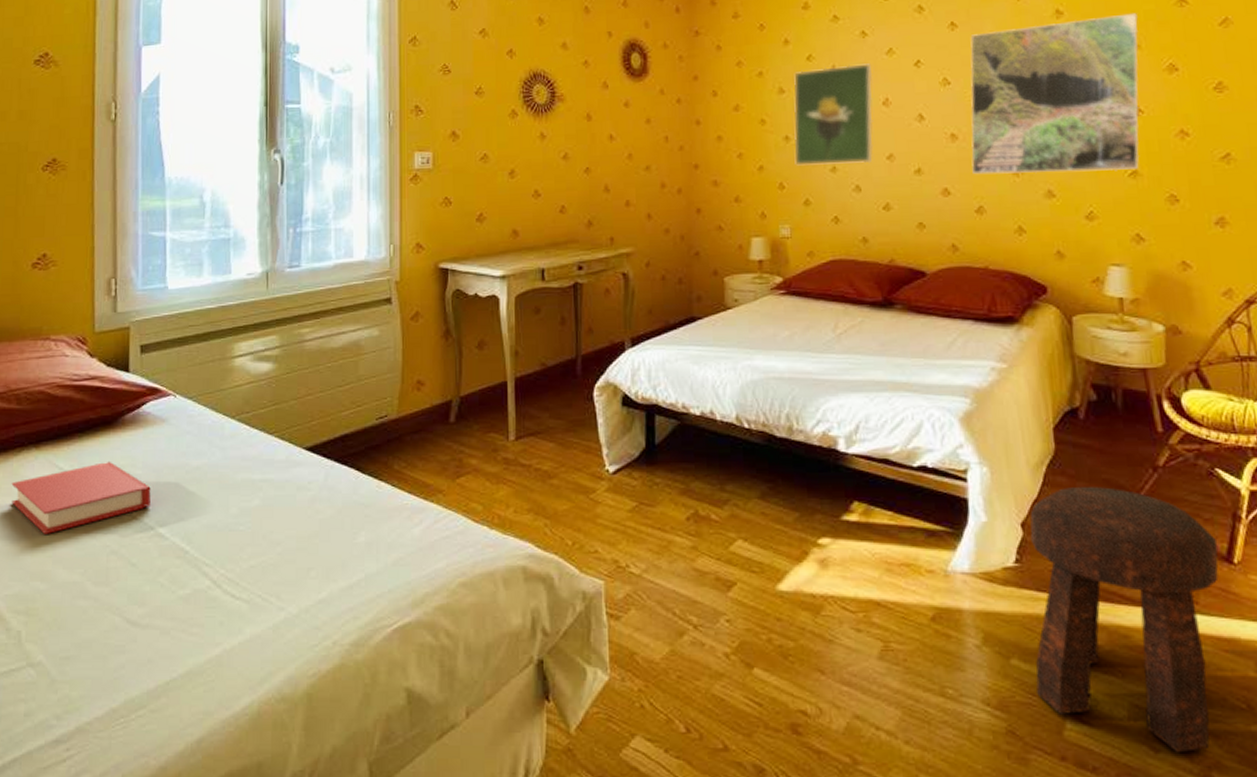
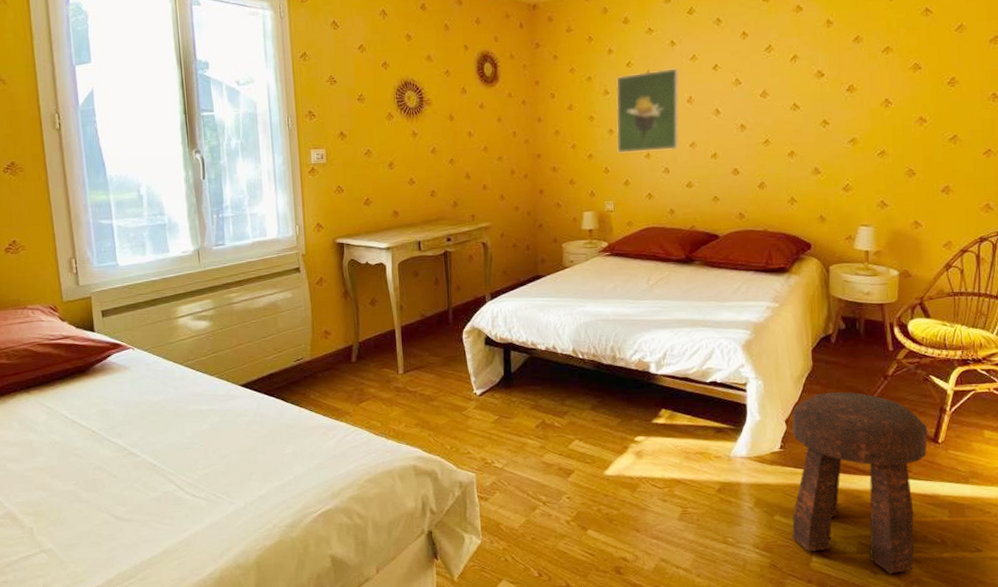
book: present [11,461,151,534] -> none [10,400,123,456]
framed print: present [970,13,1140,175] -> none [756,22,892,157]

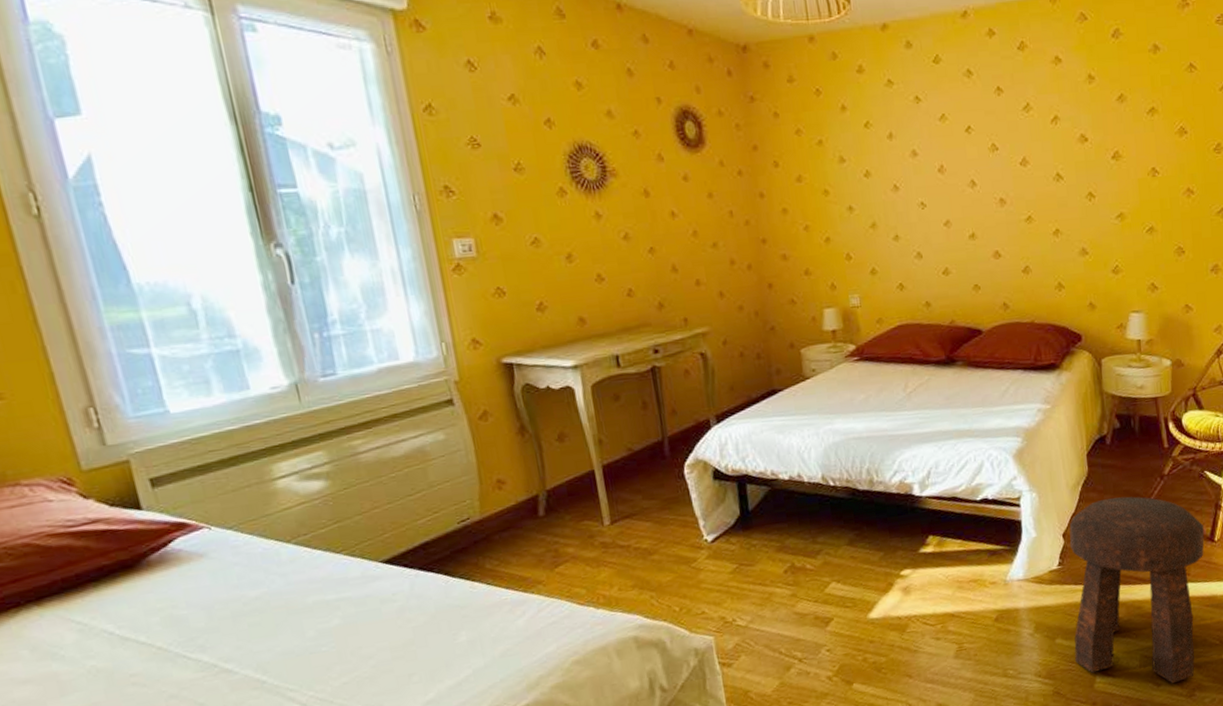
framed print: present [616,68,680,153] -> none [853,130,932,236]

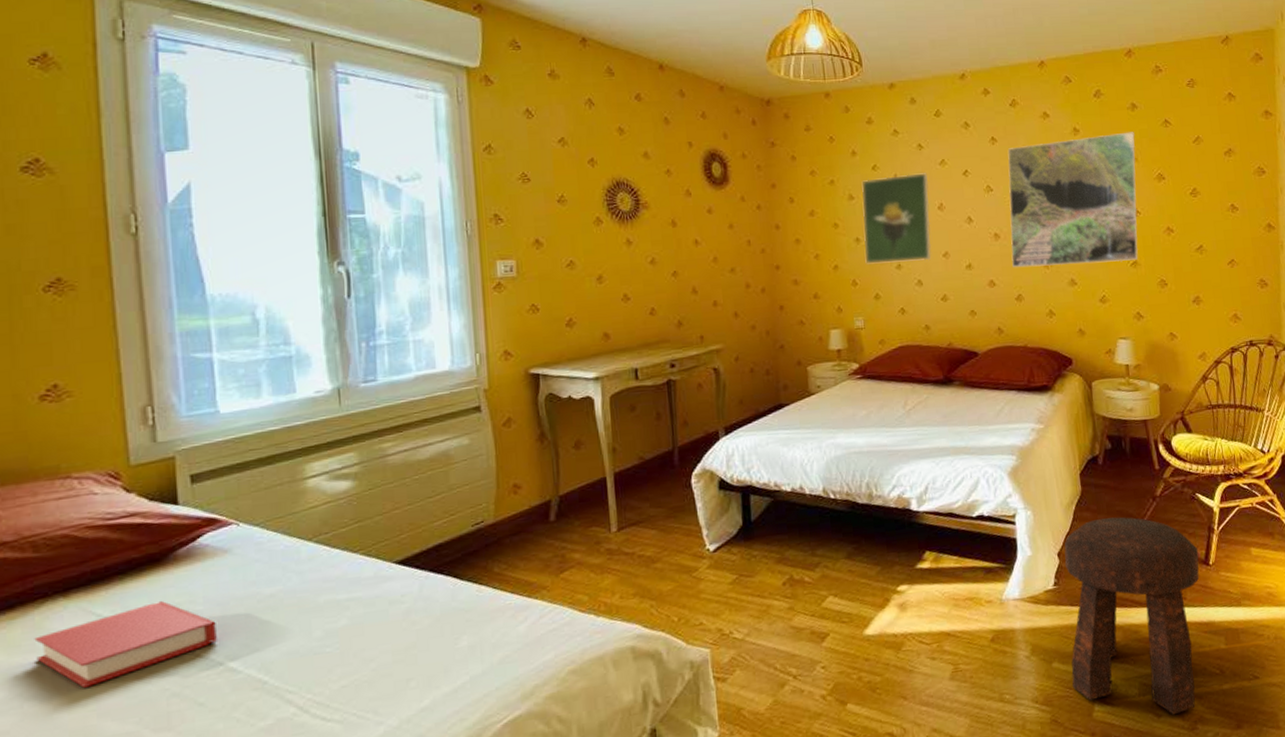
book: none [15,606,207,693] -> present [34,600,217,688]
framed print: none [853,130,932,236] -> present [861,173,932,264]
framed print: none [1015,78,1156,237] -> present [1007,131,1138,268]

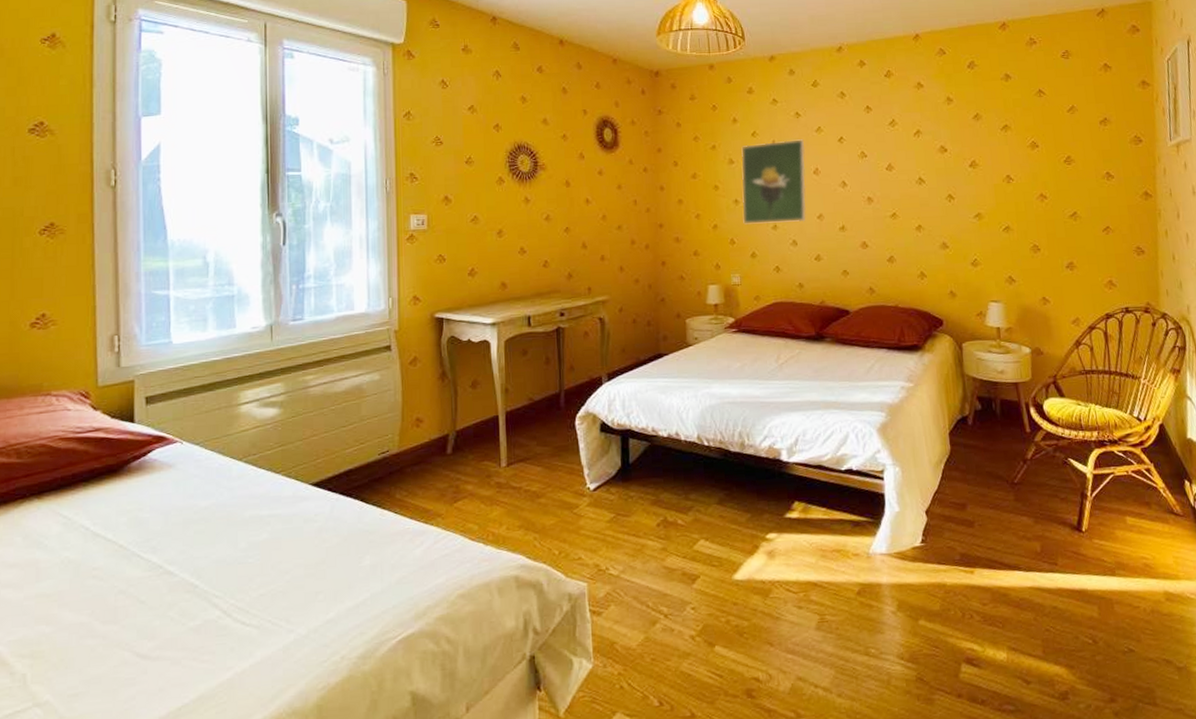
book: present [34,600,217,688] -> none [12,506,159,580]
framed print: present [1007,131,1138,268] -> none [882,101,1011,231]
stool: present [1064,517,1200,715] -> none [932,478,1072,683]

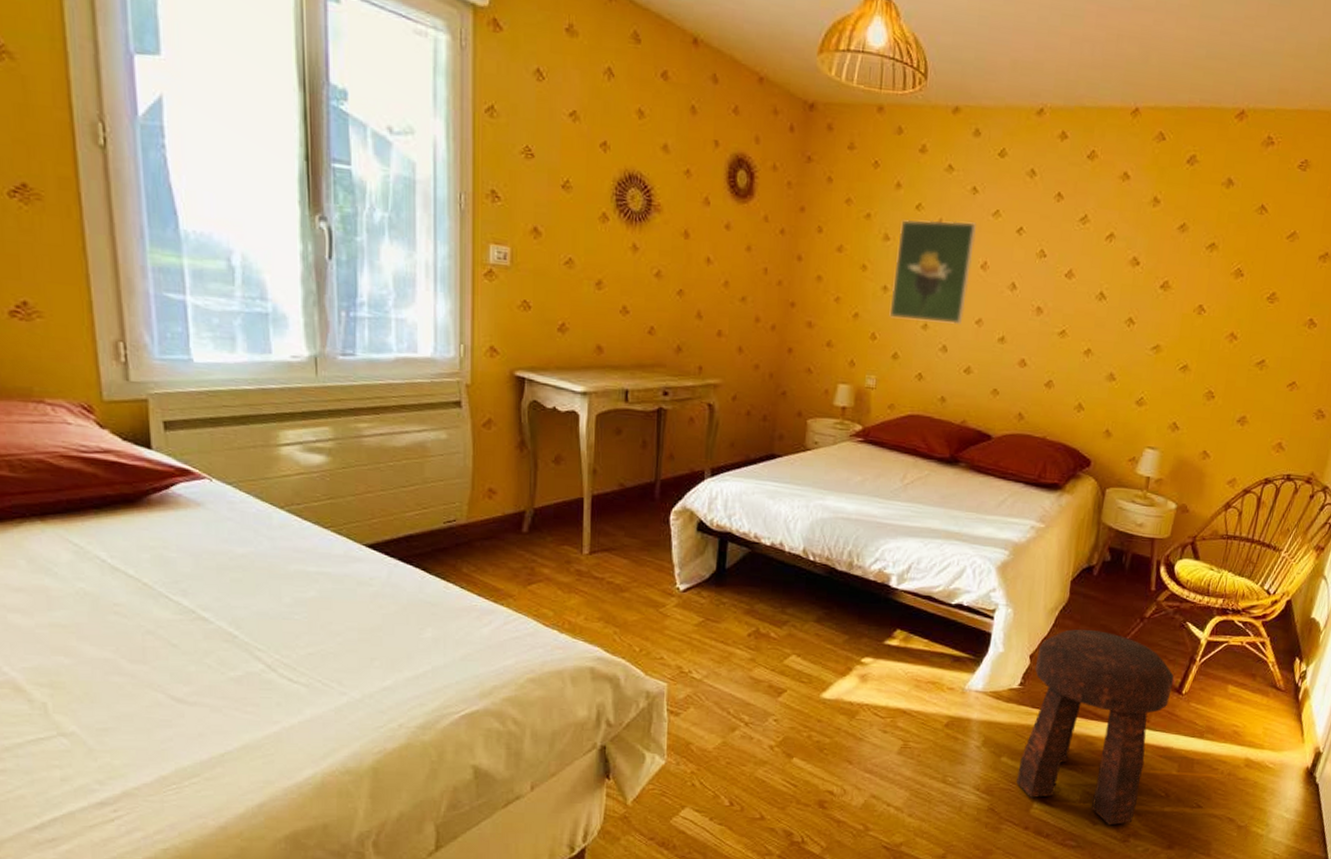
stool: none [932,478,1072,683] -> present [1016,628,1174,826]

